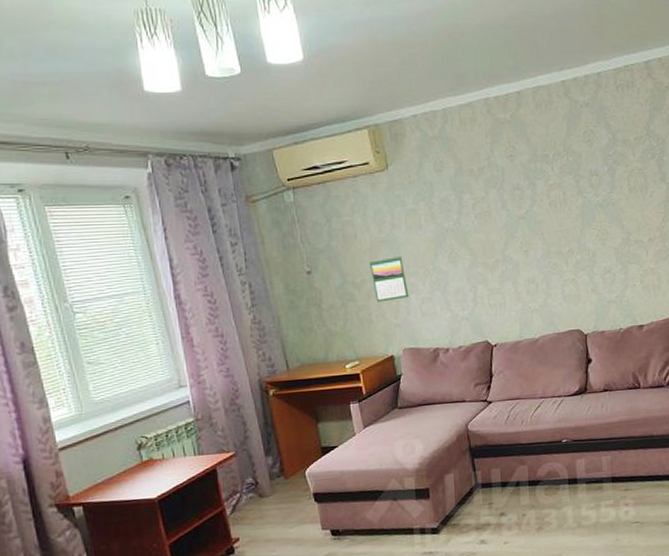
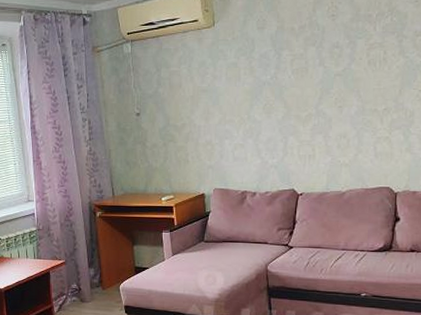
calendar: present [370,255,409,302] -> none [191,104,223,145]

